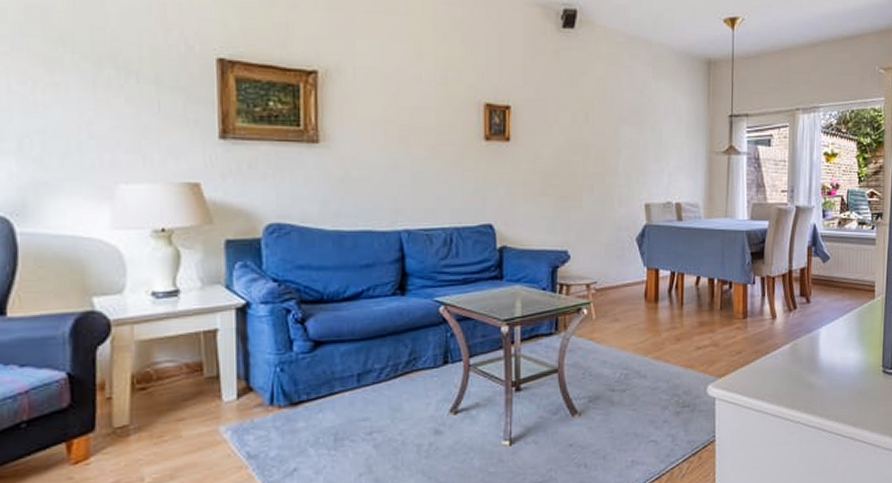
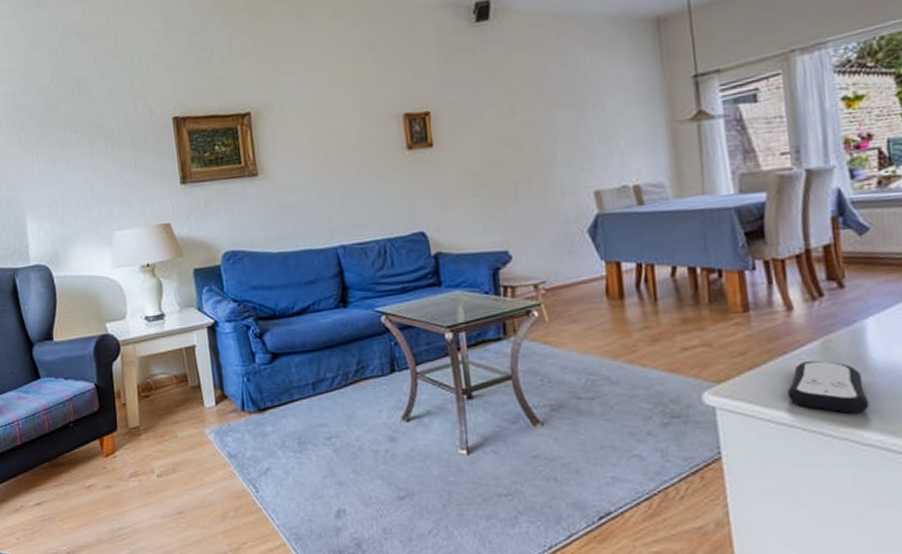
remote control: none [766,359,816,402] -> present [788,360,870,414]

